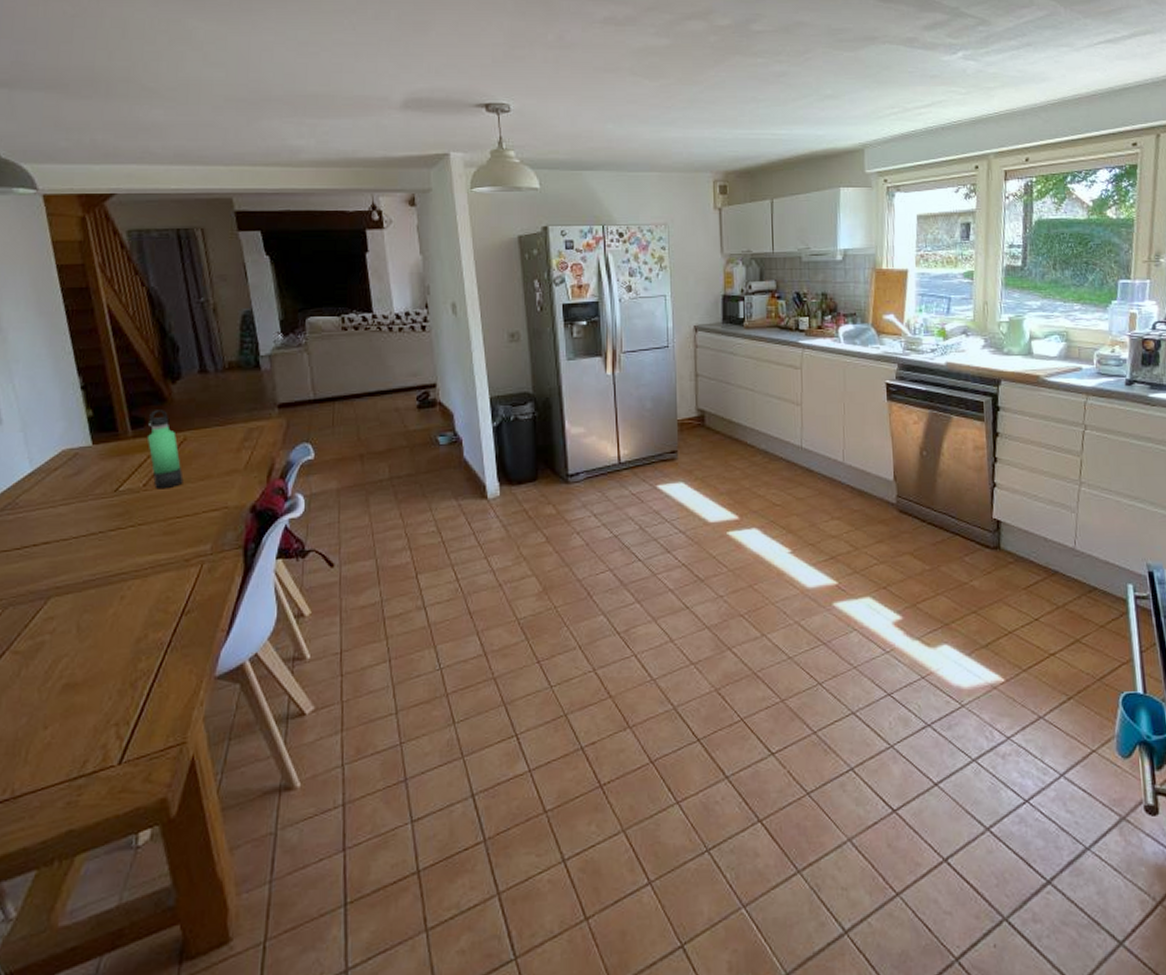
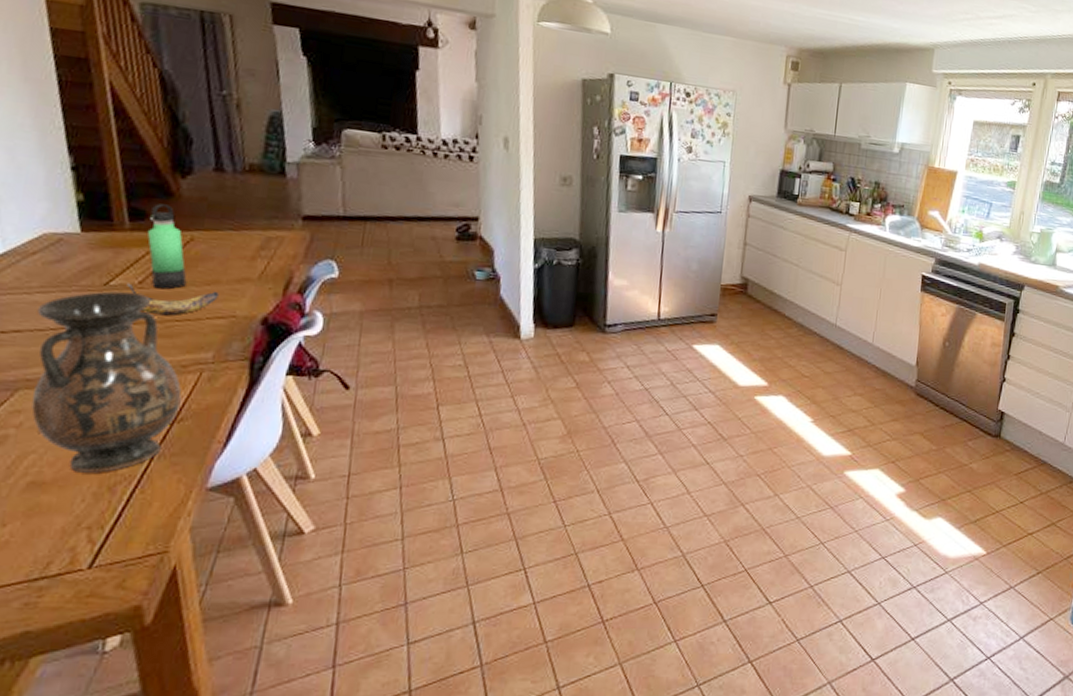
vase: none [61,496,187,671] -> present [31,291,182,473]
banana: none [134,485,211,514] -> present [127,283,219,316]

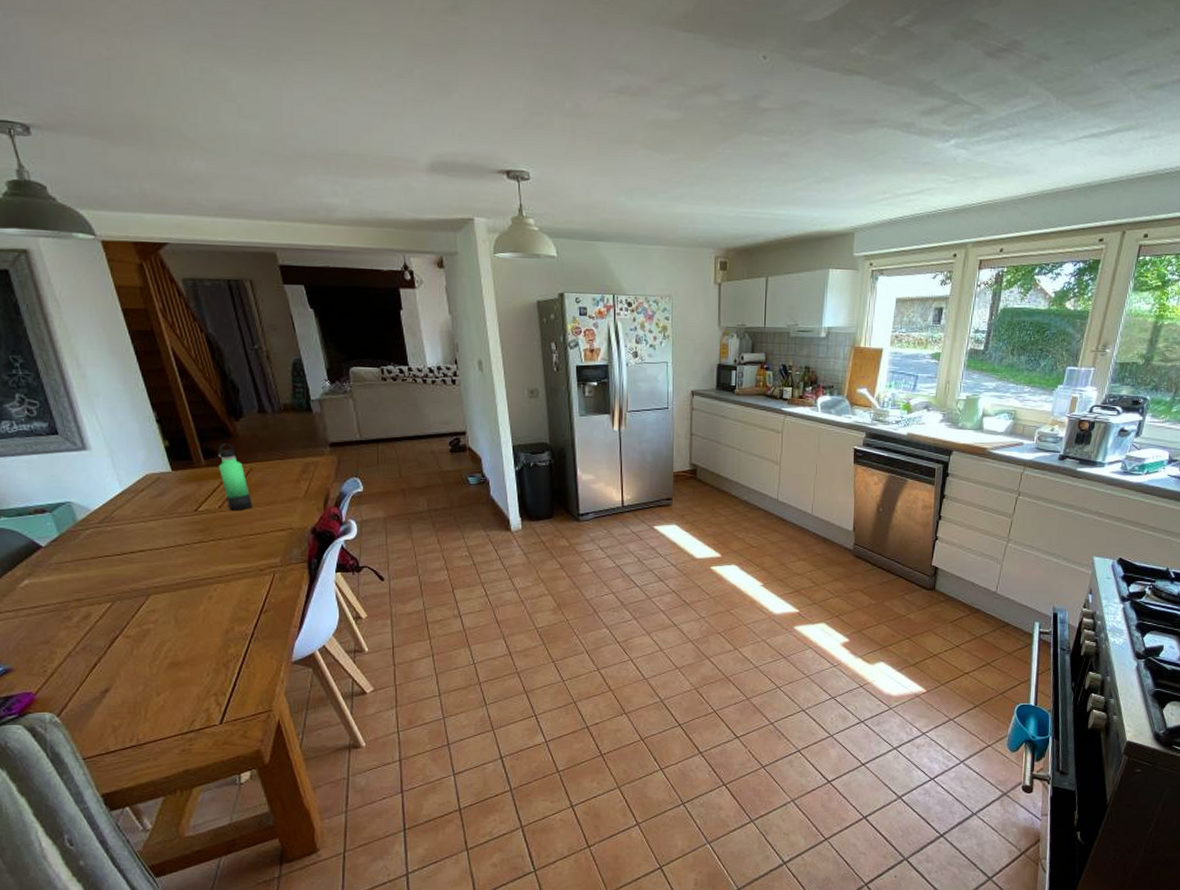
vase: present [31,291,182,473] -> none [152,516,263,654]
banana: present [127,283,219,316] -> none [211,508,277,532]

